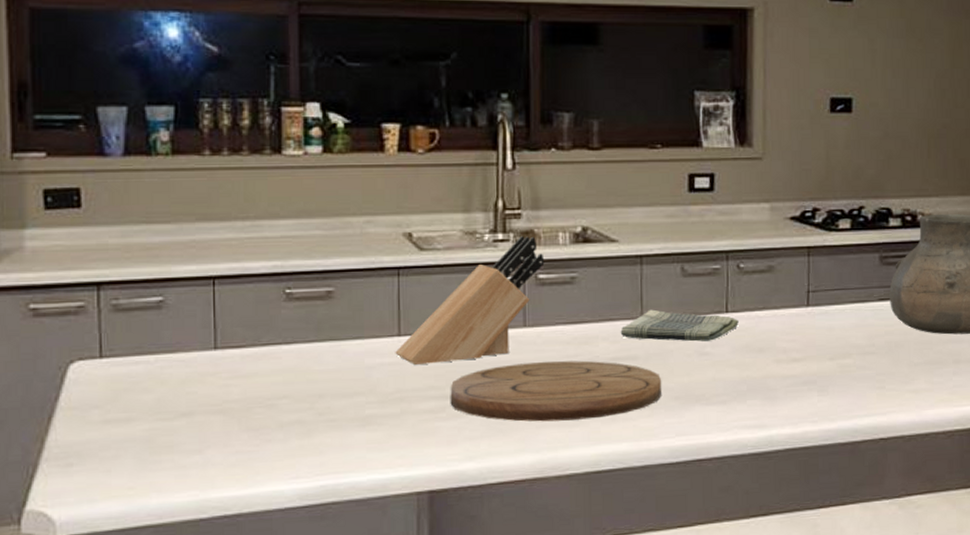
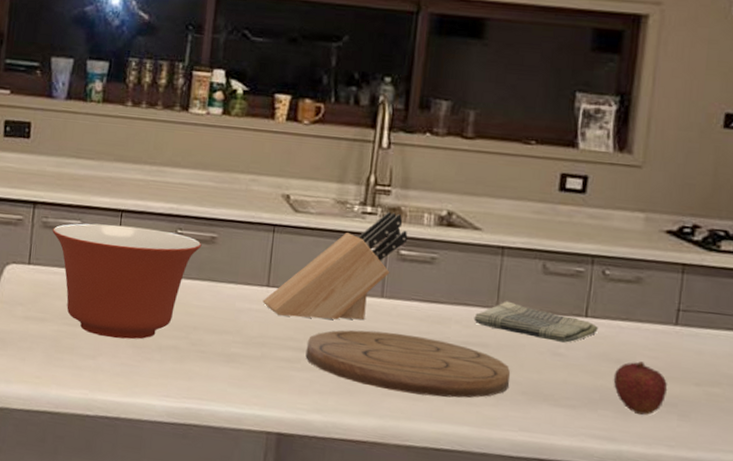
mixing bowl: none [127,293,317,425] -> present [52,223,202,339]
fruit: none [757,347,807,398] -> present [613,361,668,416]

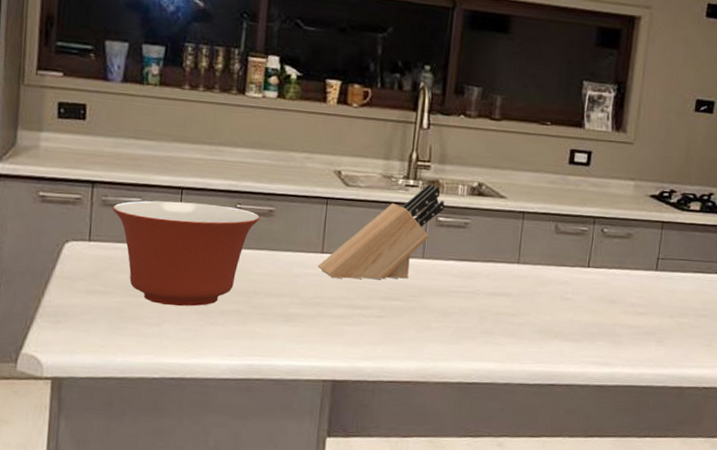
cutting board: present [305,329,511,398] -> none [357,287,529,340]
dish towel: present [474,301,598,343] -> none [499,257,597,289]
fruit: present [613,361,668,416] -> none [608,301,649,344]

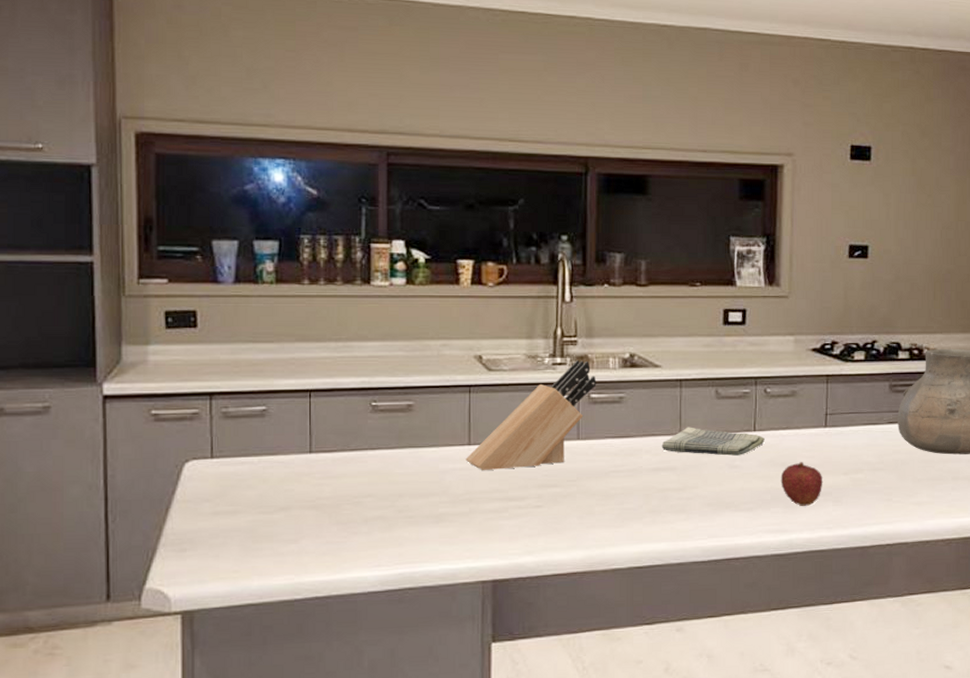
mixing bowl: present [112,200,261,307] -> none [235,405,399,519]
dish towel: none [499,257,597,289] -> present [661,427,765,456]
fruit: none [608,301,649,344] -> present [780,462,823,507]

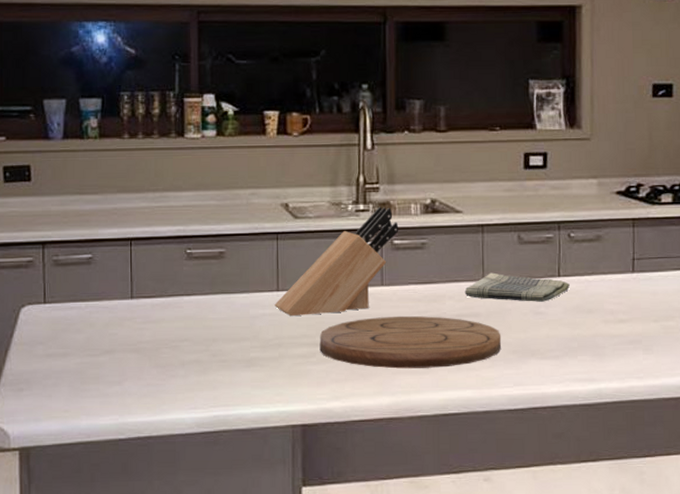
cutting board: none [512,470,697,523] -> present [319,316,502,369]
fruit: present [780,462,823,507] -> none [587,308,632,355]

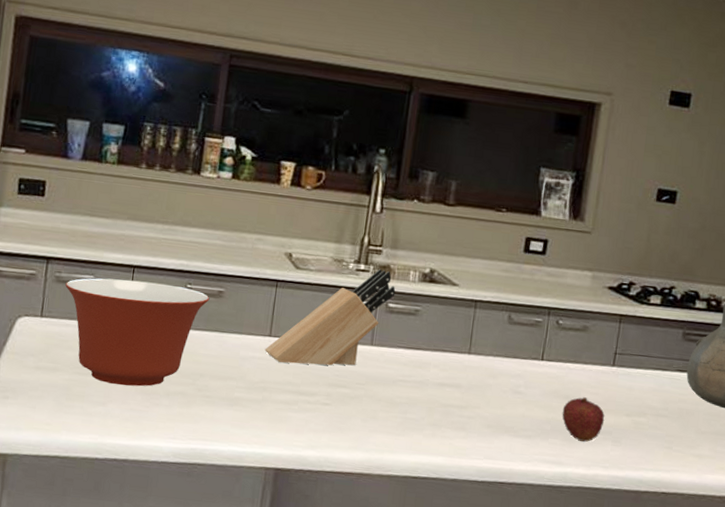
mixing bowl: none [64,252,211,362] -> present [65,278,210,387]
cutting board: present [319,316,502,369] -> none [302,374,479,432]
dish towel: present [464,272,570,302] -> none [449,347,551,383]
fruit: none [587,308,632,355] -> present [562,397,605,443]

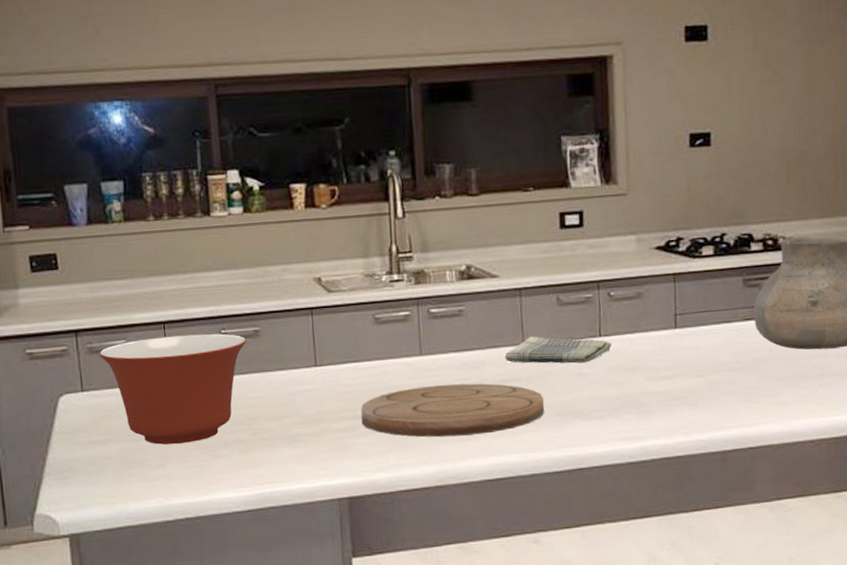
knife block: present [264,269,396,366] -> none [313,276,435,391]
cutting board: none [302,374,479,432] -> present [360,383,545,438]
dish towel: none [449,347,551,383] -> present [505,336,612,364]
fruit: present [562,397,605,443] -> none [630,366,677,413]

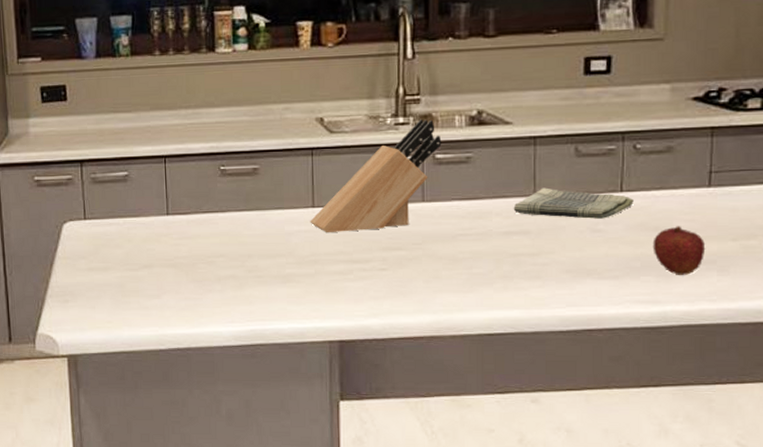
mixing bowl: present [99,334,247,445] -> none [102,169,245,276]
knife block: none [313,276,435,391] -> present [310,119,442,232]
cutting board: present [360,383,545,438] -> none [357,233,554,287]
fruit: none [630,366,677,413] -> present [652,226,706,276]

